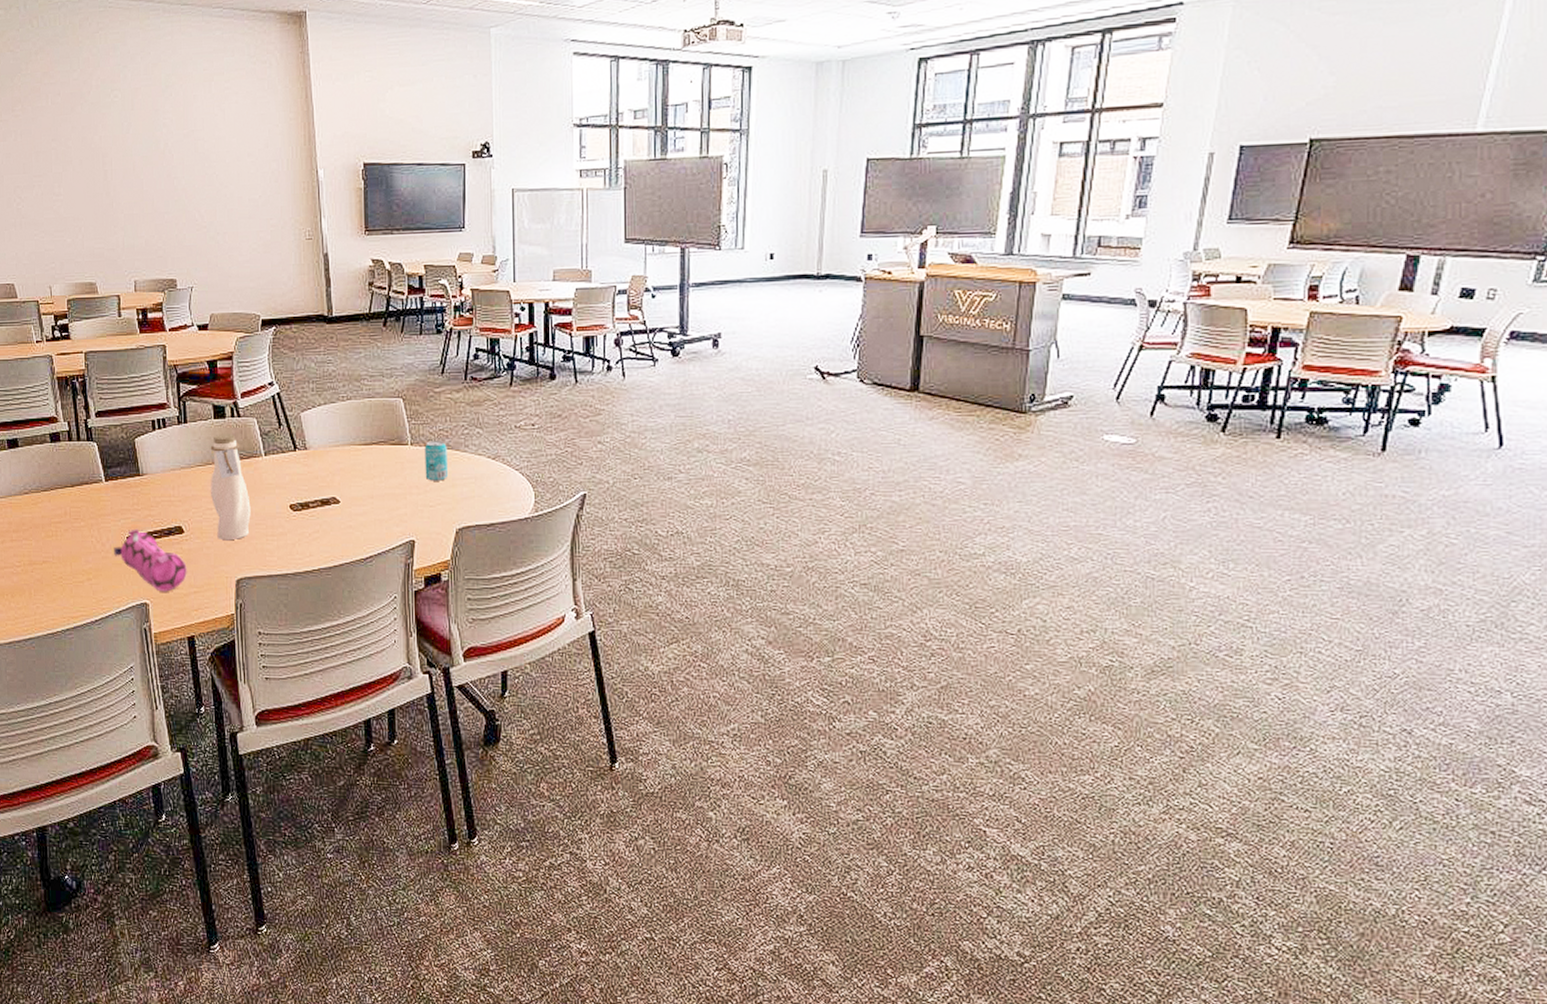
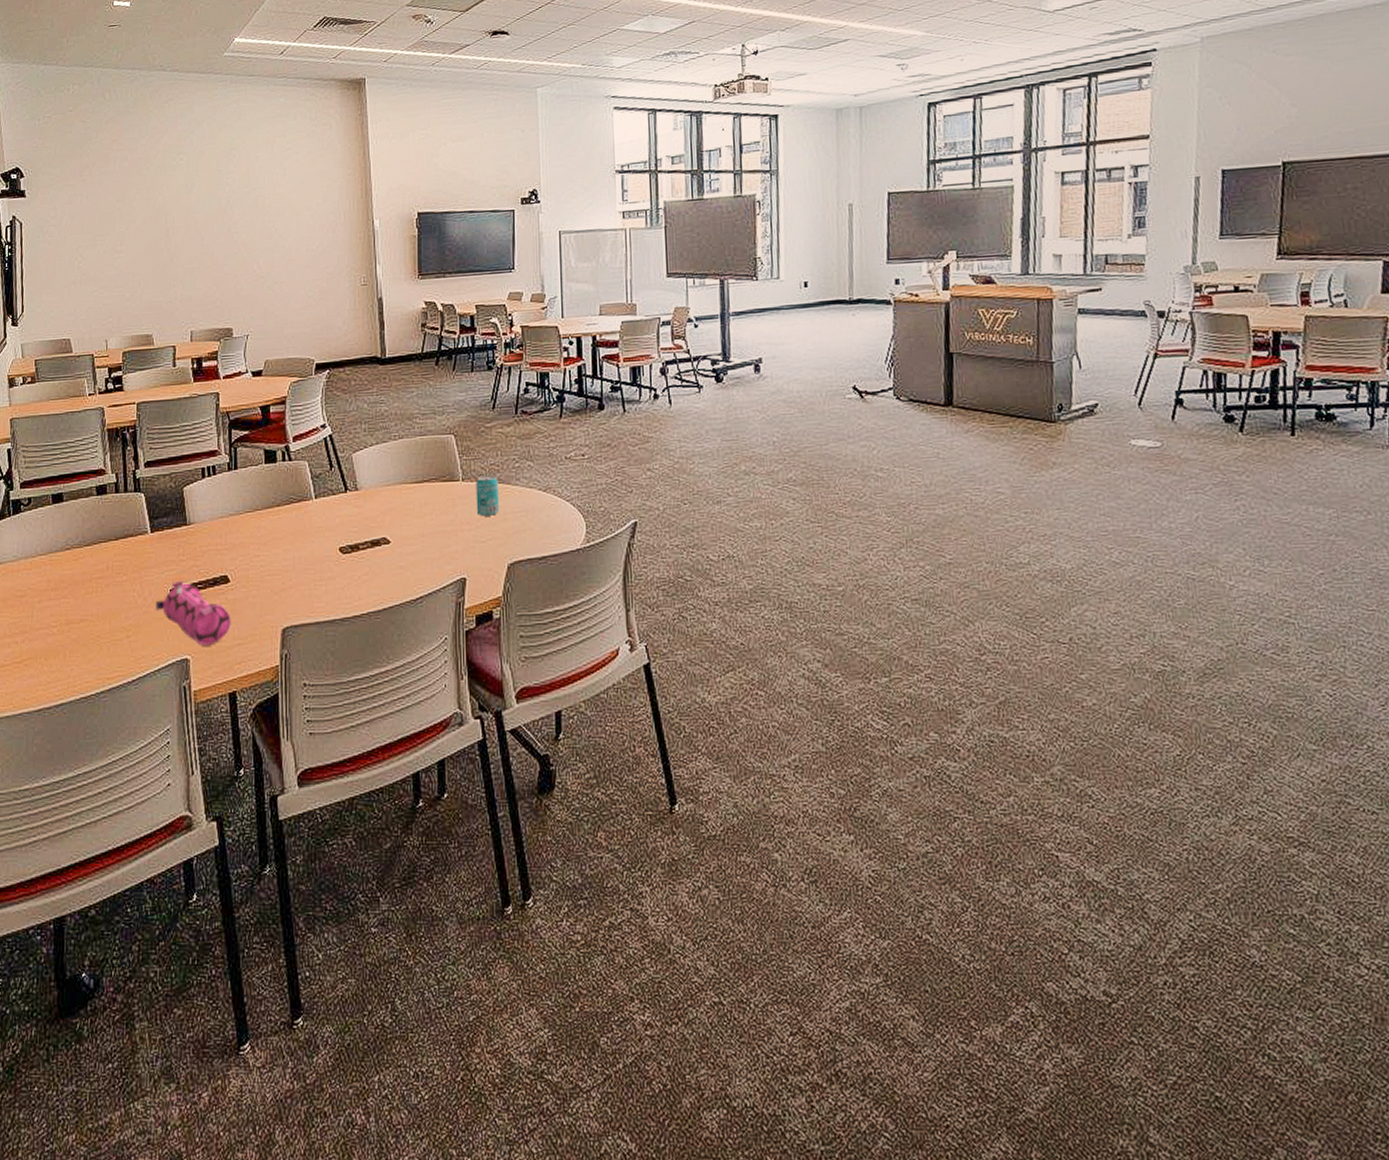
water bottle: present [210,433,251,541] -> none [258,478,299,588]

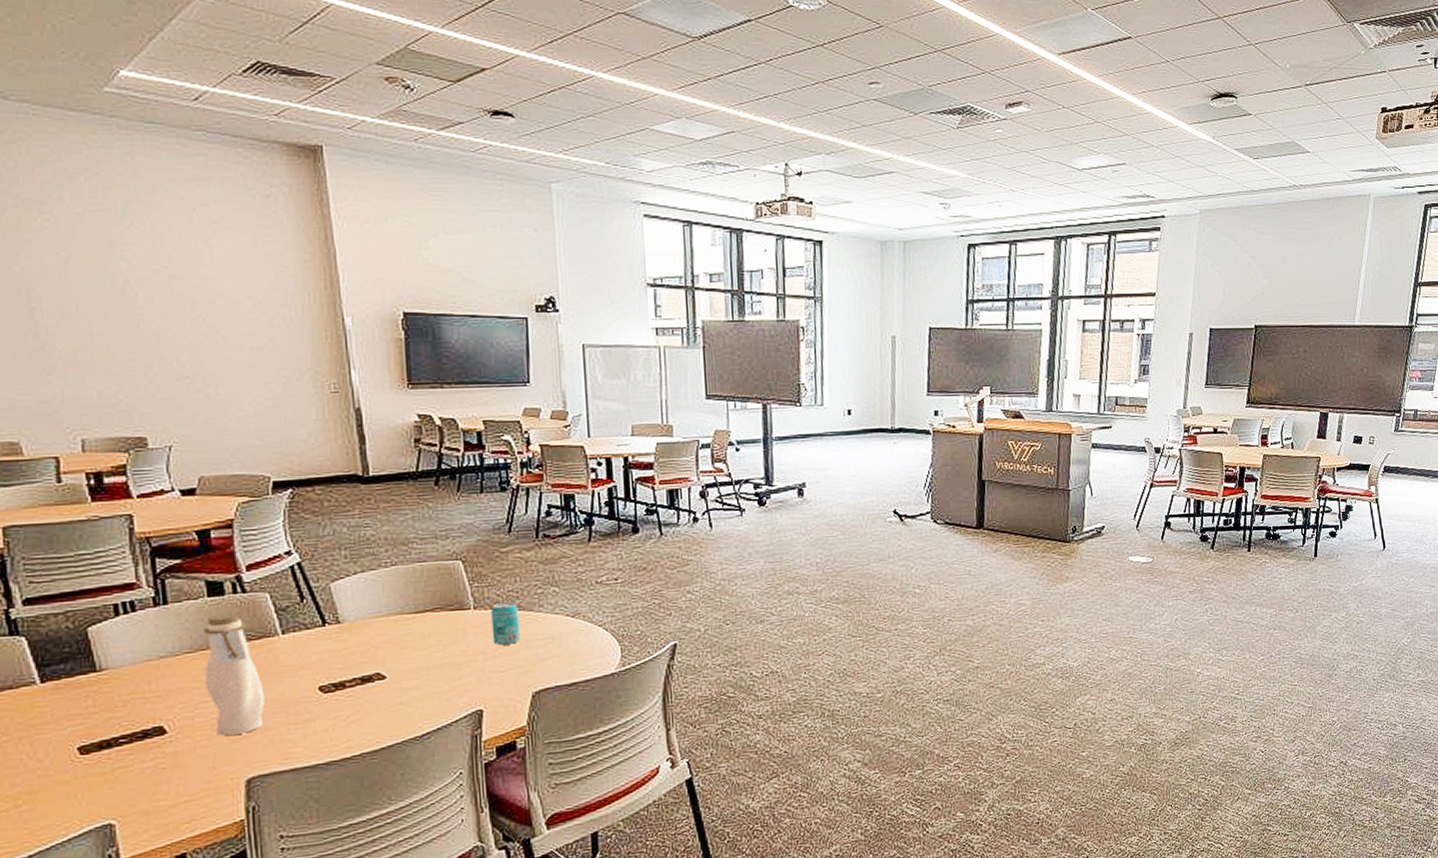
pencil case: present [156,580,231,646] -> none [57,735,173,808]
water bottle: none [258,478,299,588] -> present [203,612,265,737]

